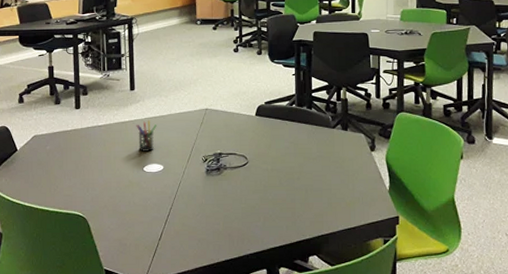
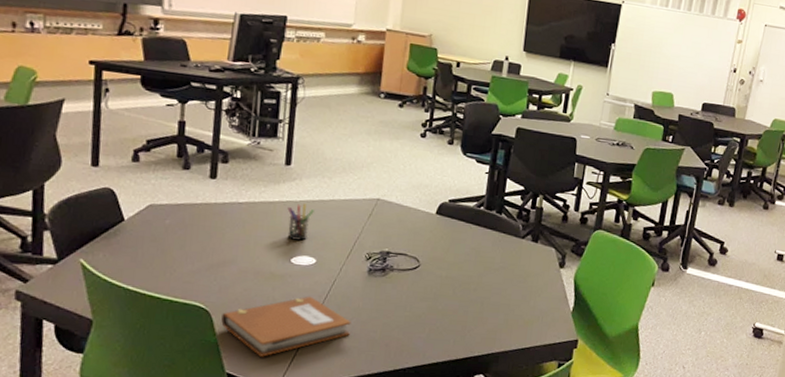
notebook: none [96,198,198,254] -> present [221,296,351,357]

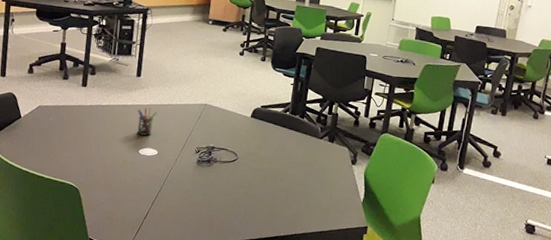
notebook: present [221,296,351,357] -> none [86,180,183,227]

